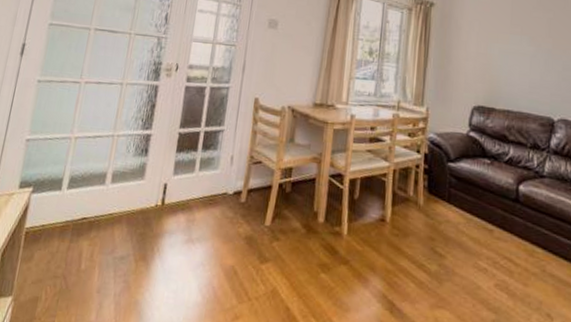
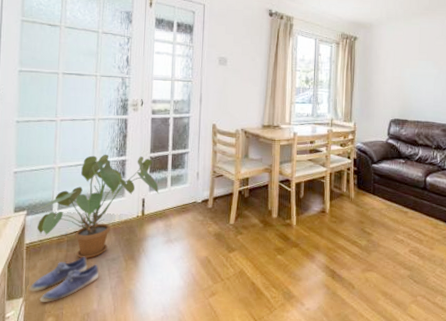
shoe: none [20,250,104,306] -> present [29,256,99,302]
house plant: none [41,125,185,254] -> present [37,154,159,258]

